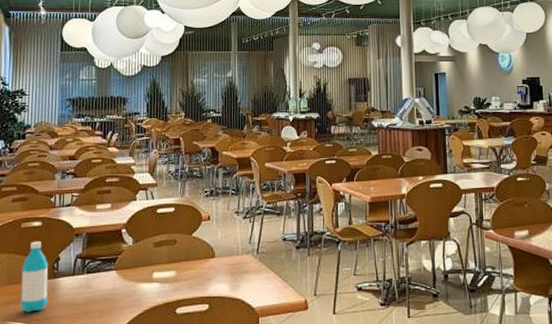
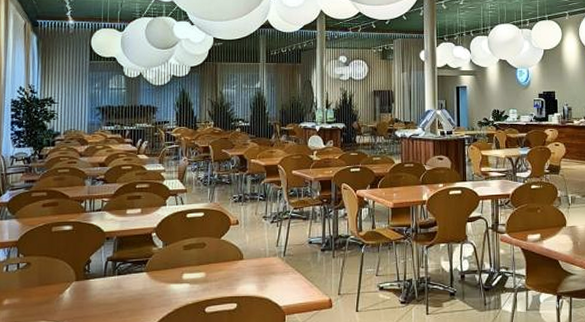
water bottle: present [20,241,49,313] -> none [52,244,80,313]

